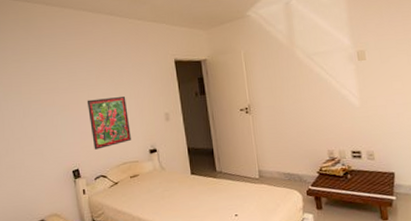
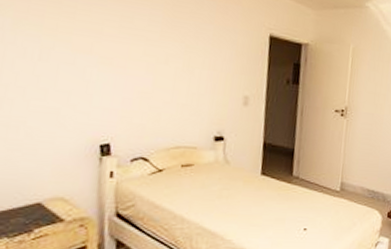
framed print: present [86,97,131,150] -> none [138,57,197,124]

